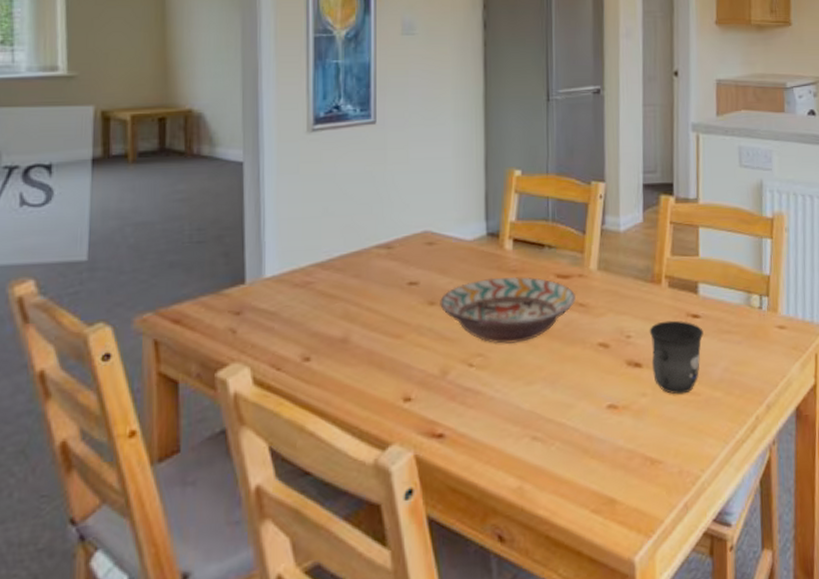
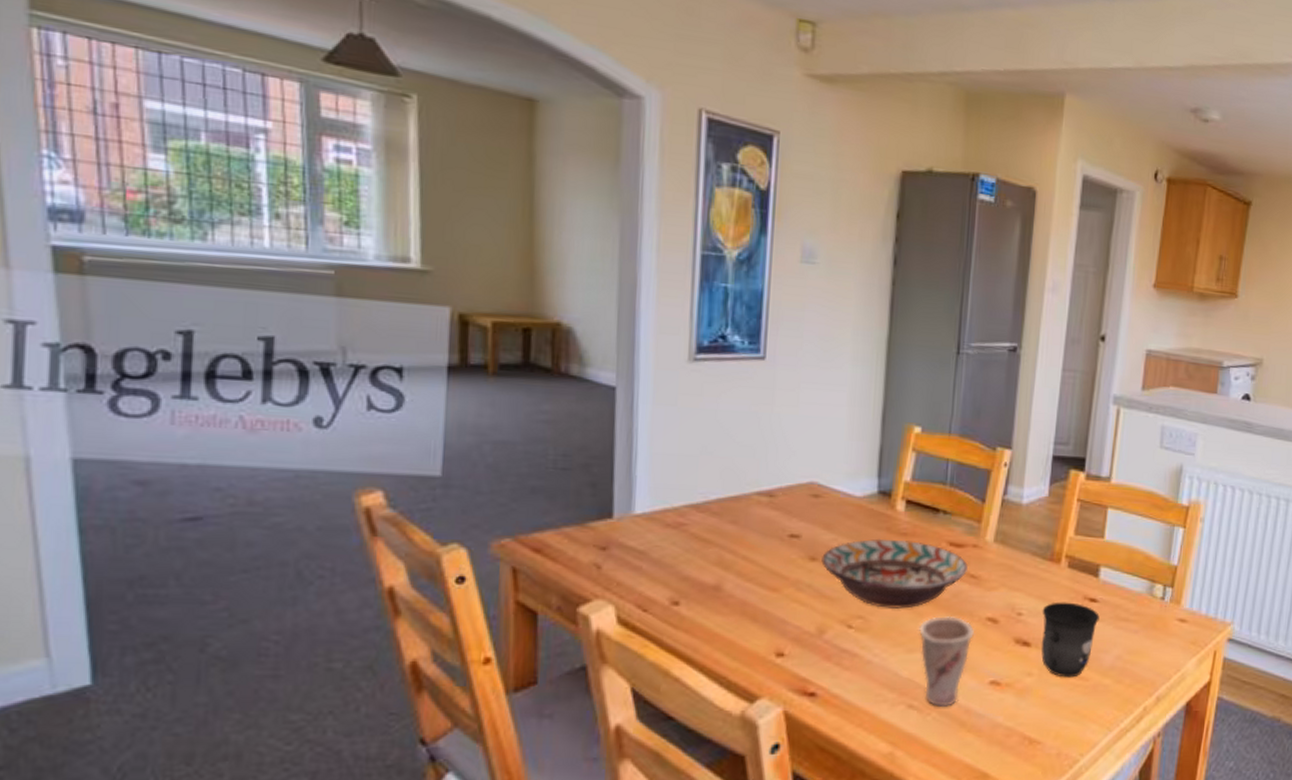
cup: none [535,344,589,436] -> present [918,615,975,707]

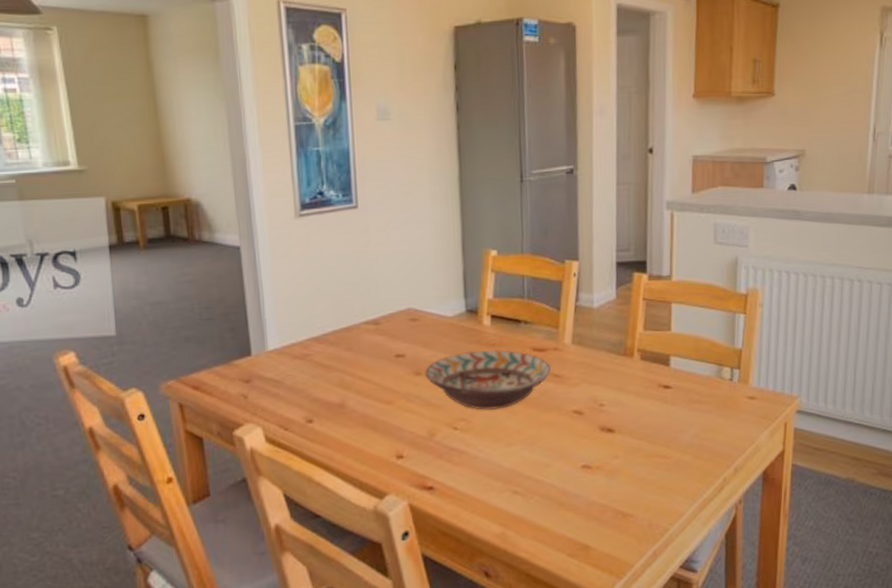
cup: present [918,615,975,707] -> none [514,411,564,491]
mug: present [1041,602,1100,678] -> none [621,390,674,457]

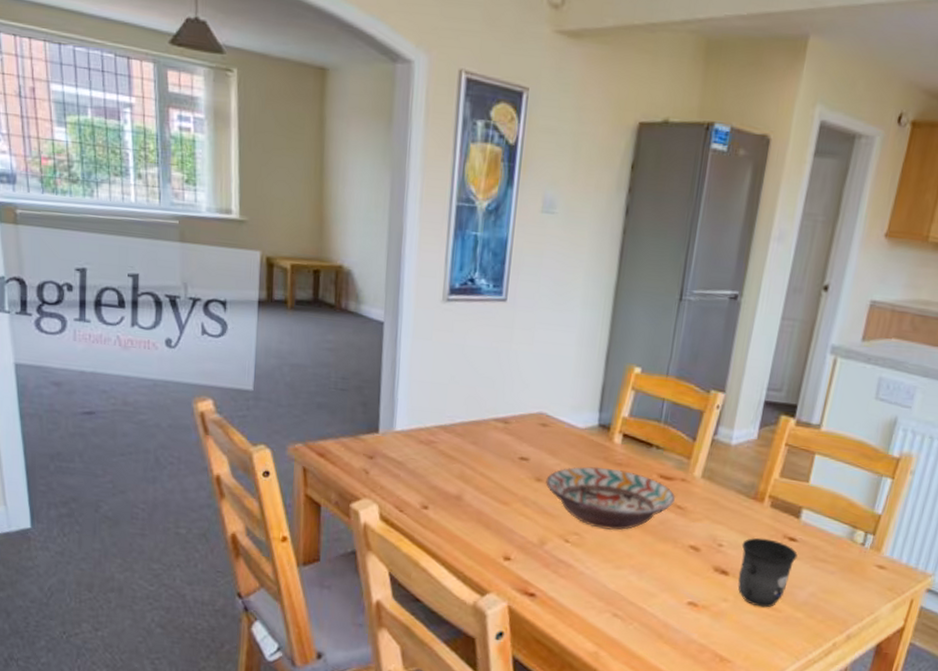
mug: none [621,390,674,457] -> present [738,537,798,608]

